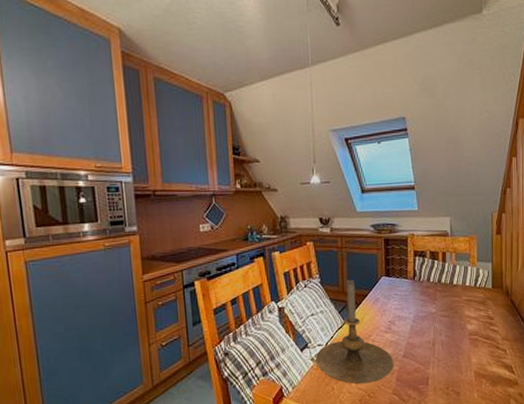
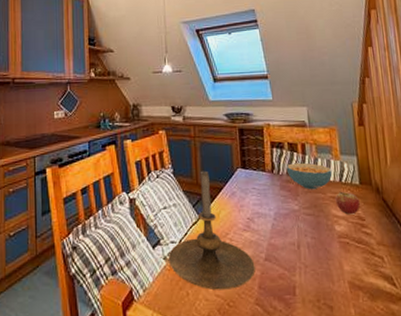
cereal bowl: none [427,269,469,294] -> present [286,162,333,190]
fruit: none [469,295,490,315] -> present [335,191,360,215]

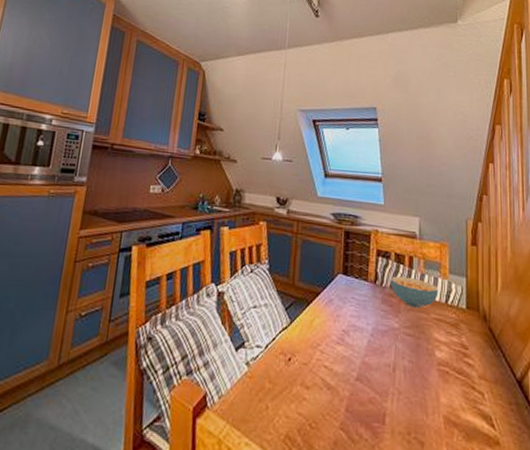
candle holder: present [168,170,255,290] -> none [250,271,345,408]
fruit: present [335,191,360,215] -> none [438,313,464,341]

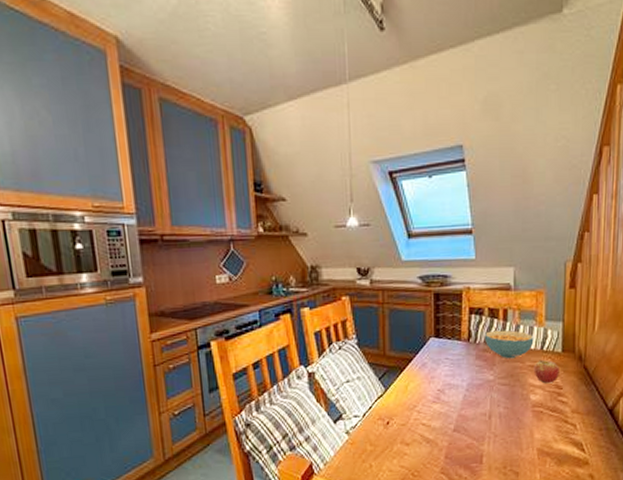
fruit: none [438,313,464,341] -> present [533,360,559,384]

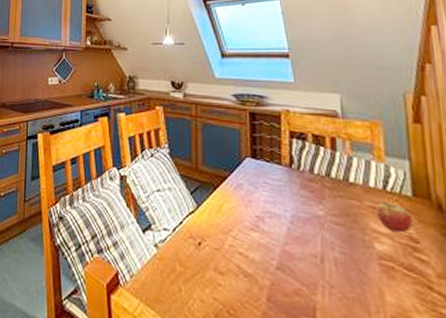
cereal bowl: present [484,330,534,359] -> none [309,159,373,195]

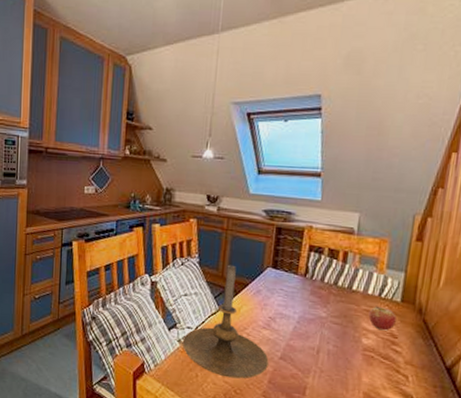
candle holder: none [159,155,264,295] -> present [182,264,269,379]

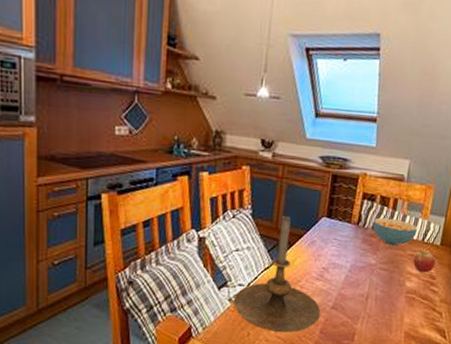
cereal bowl: none [321,270,373,300] -> present [373,217,418,246]

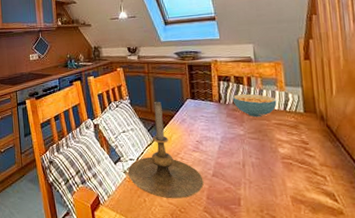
fruit: present [412,250,436,273] -> none [279,118,304,139]

